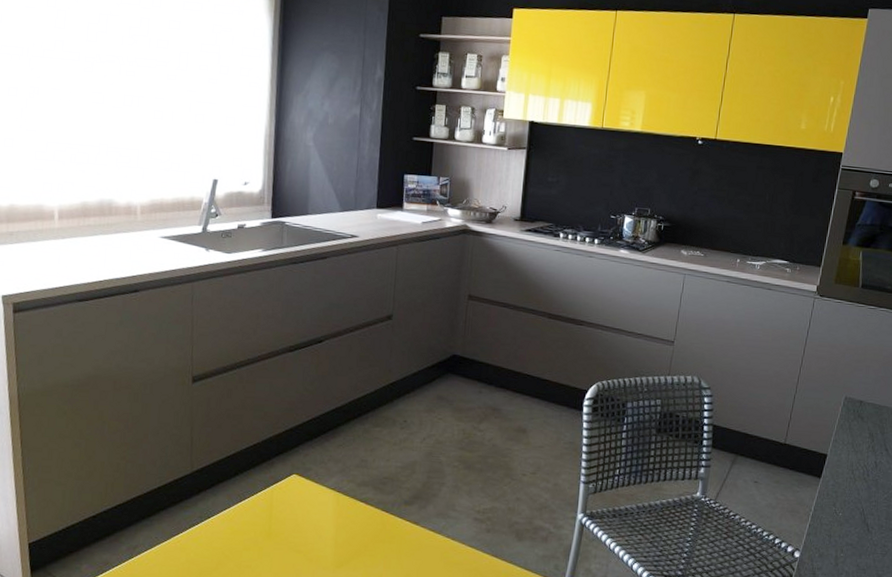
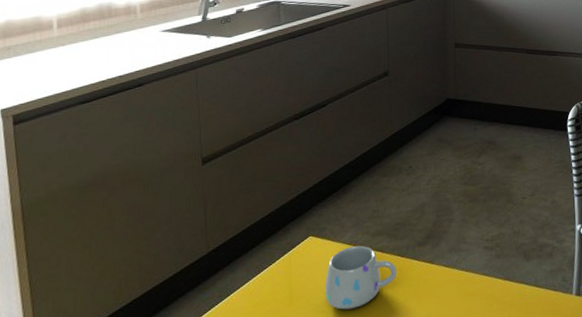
mug: none [304,492,380,555] -> present [325,245,398,310]

